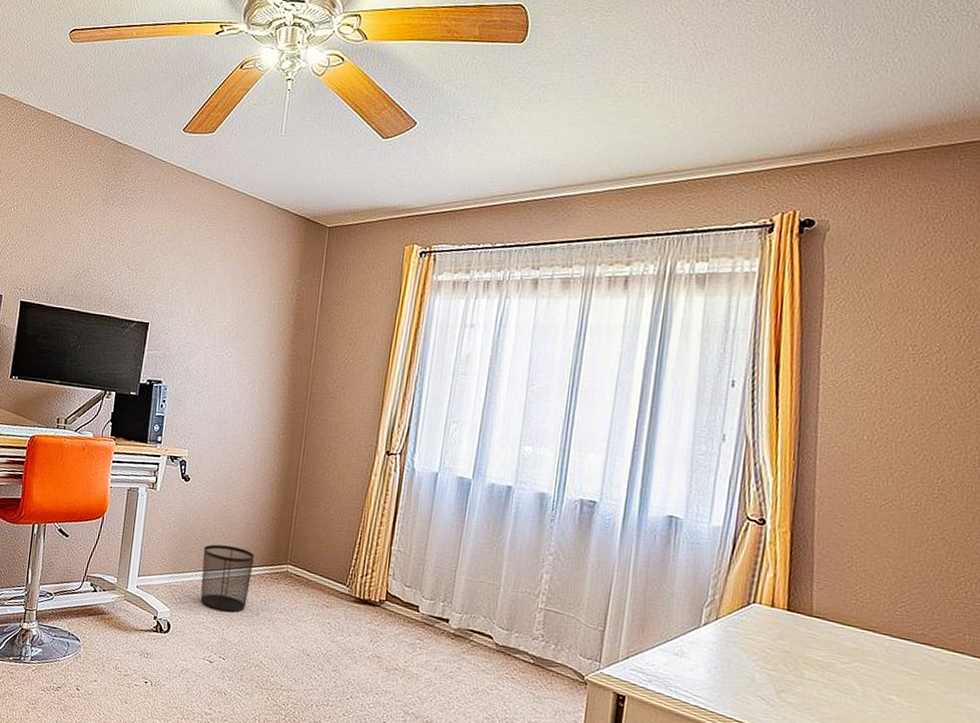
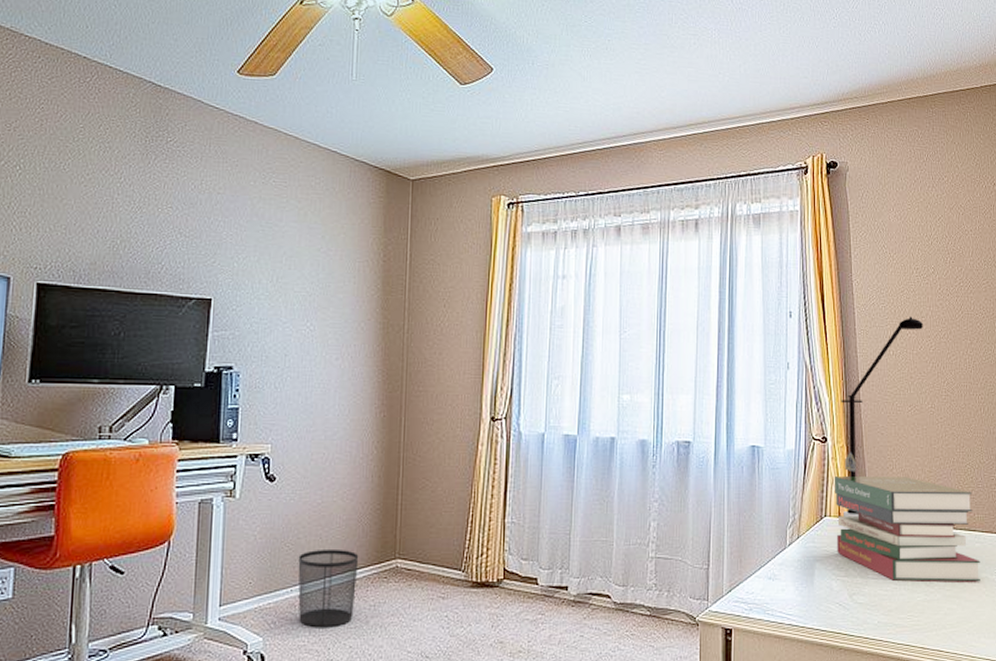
books: none [765,561,966,712] -> present [834,475,980,582]
desk lamp: none [778,399,915,611] -> present [842,316,923,517]

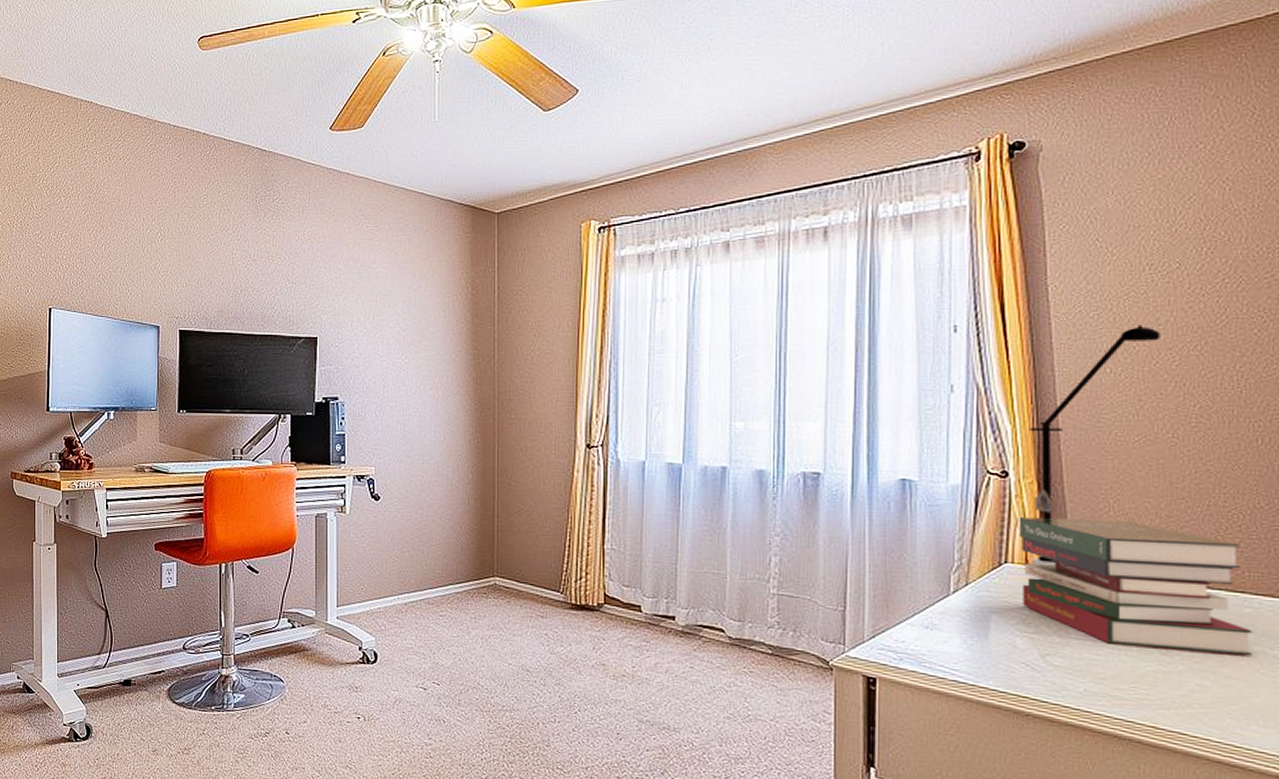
waste bin: present [298,550,359,628] -> none [403,563,459,635]

